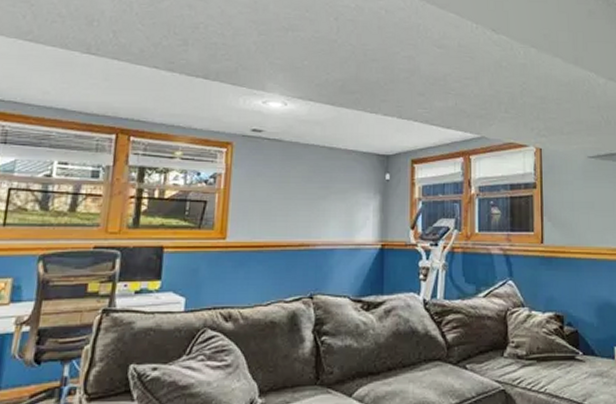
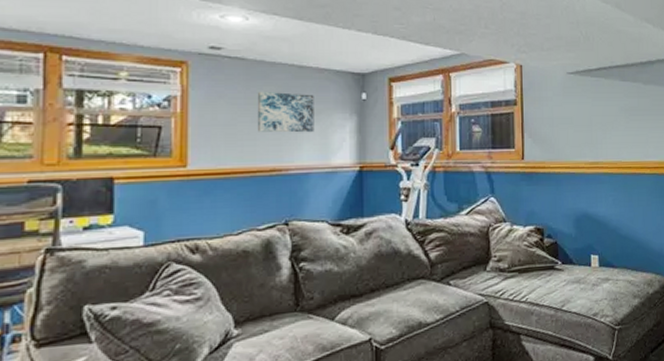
wall art: none [289,170,342,210] -> present [257,91,314,133]

